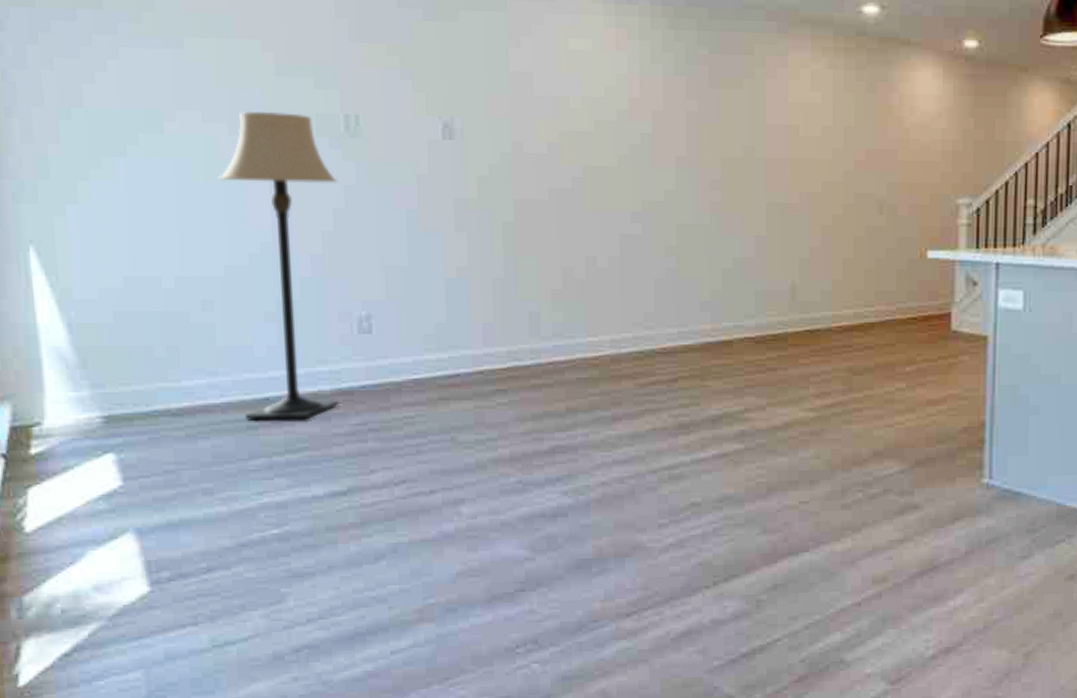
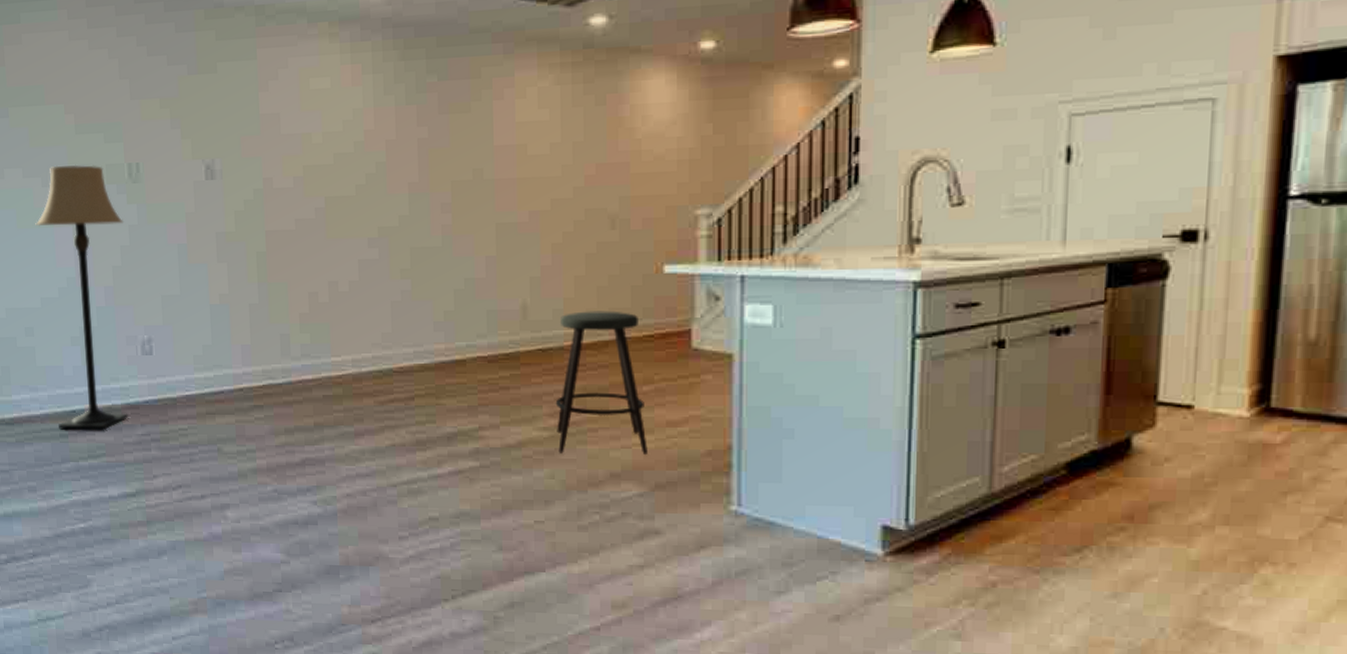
bar stool: none [822,293,909,434] -> present [555,311,648,456]

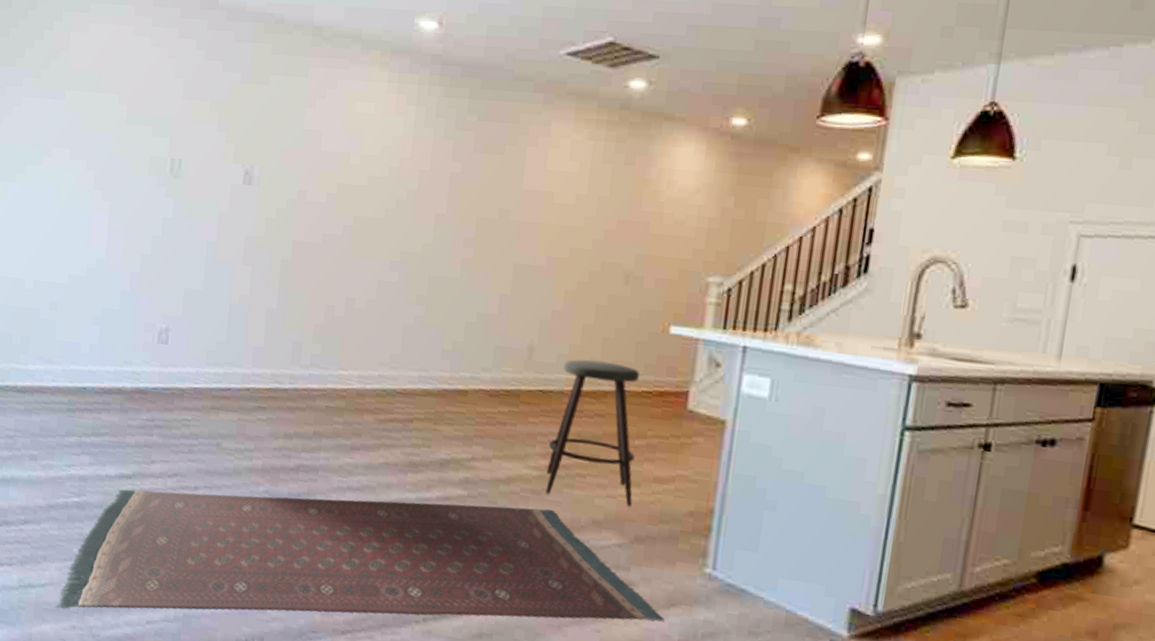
lamp: present [35,164,129,430] -> none [67,151,159,410]
area rug: none [76,469,696,637] -> present [53,489,665,621]

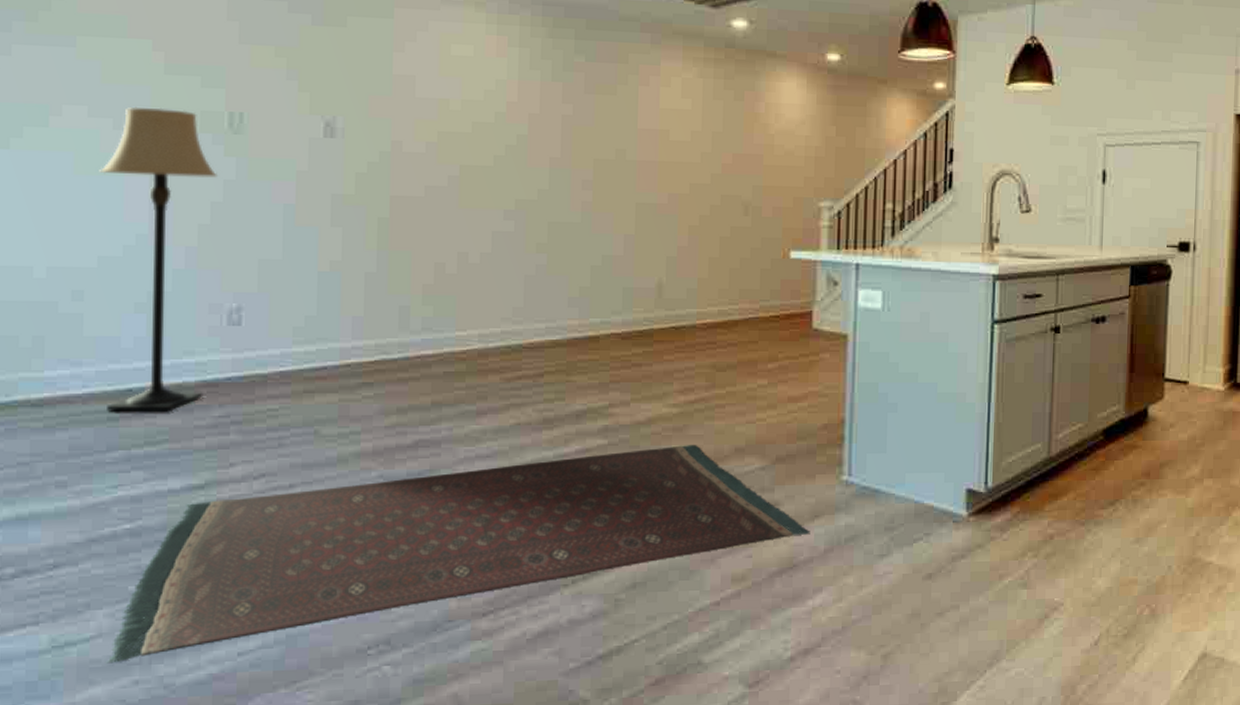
lamp: none [67,151,159,410] -> present [99,106,217,412]
bar stool: present [545,359,640,508] -> none [685,291,770,430]

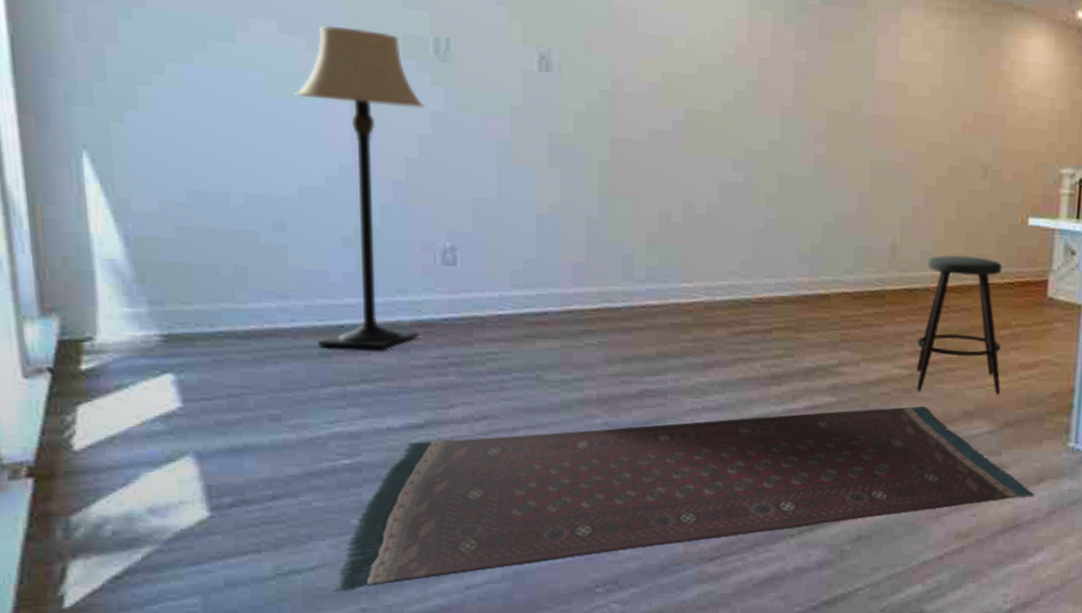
bar stool: none [685,291,770,430] -> present [916,255,1002,395]

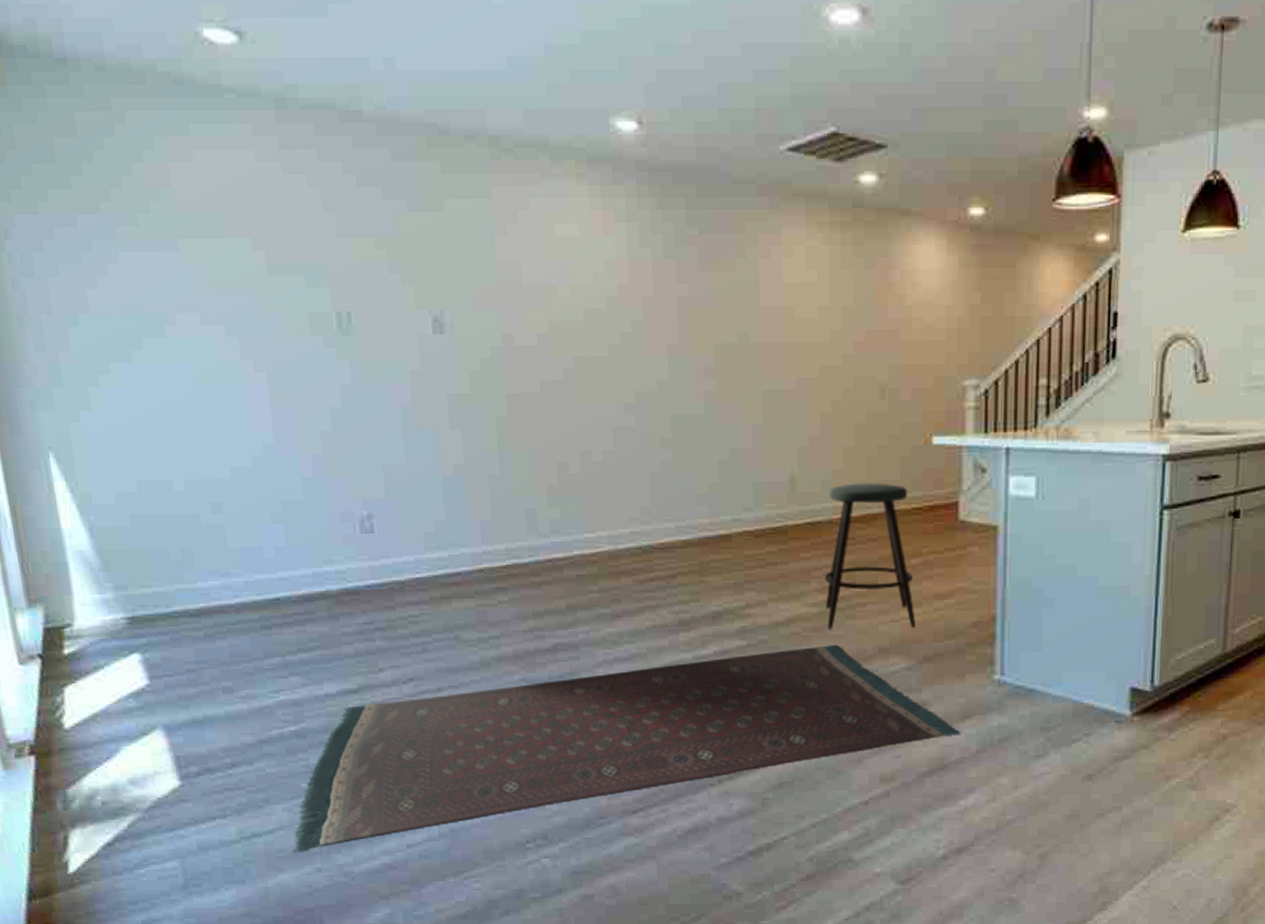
lamp: present [294,25,424,350] -> none [219,311,347,621]

